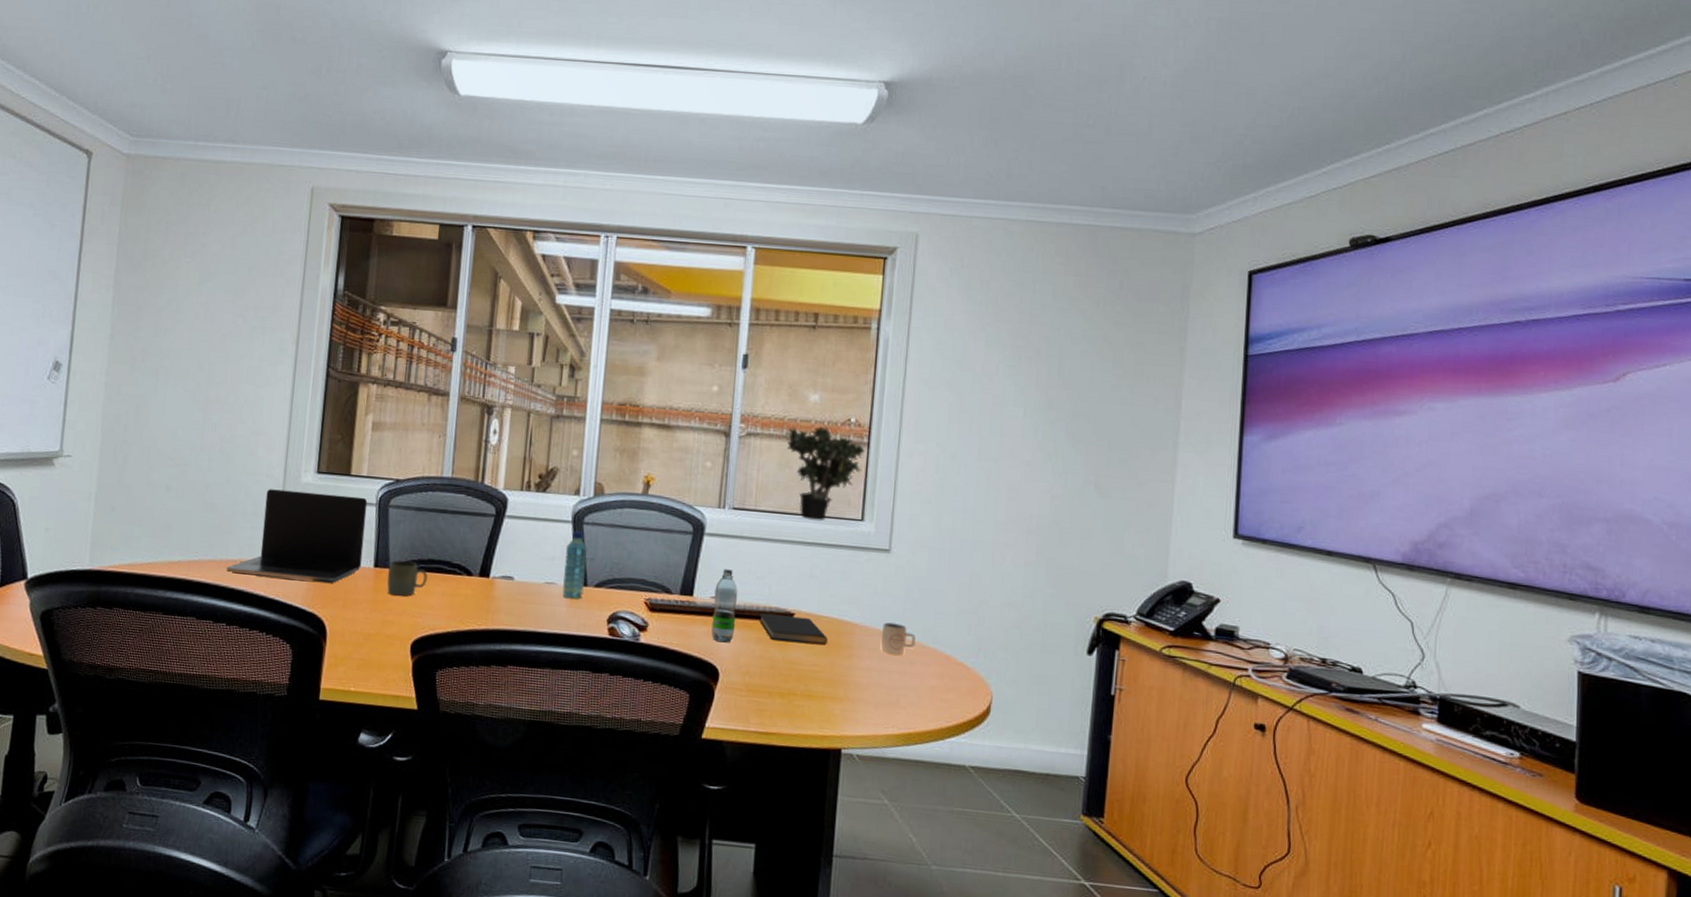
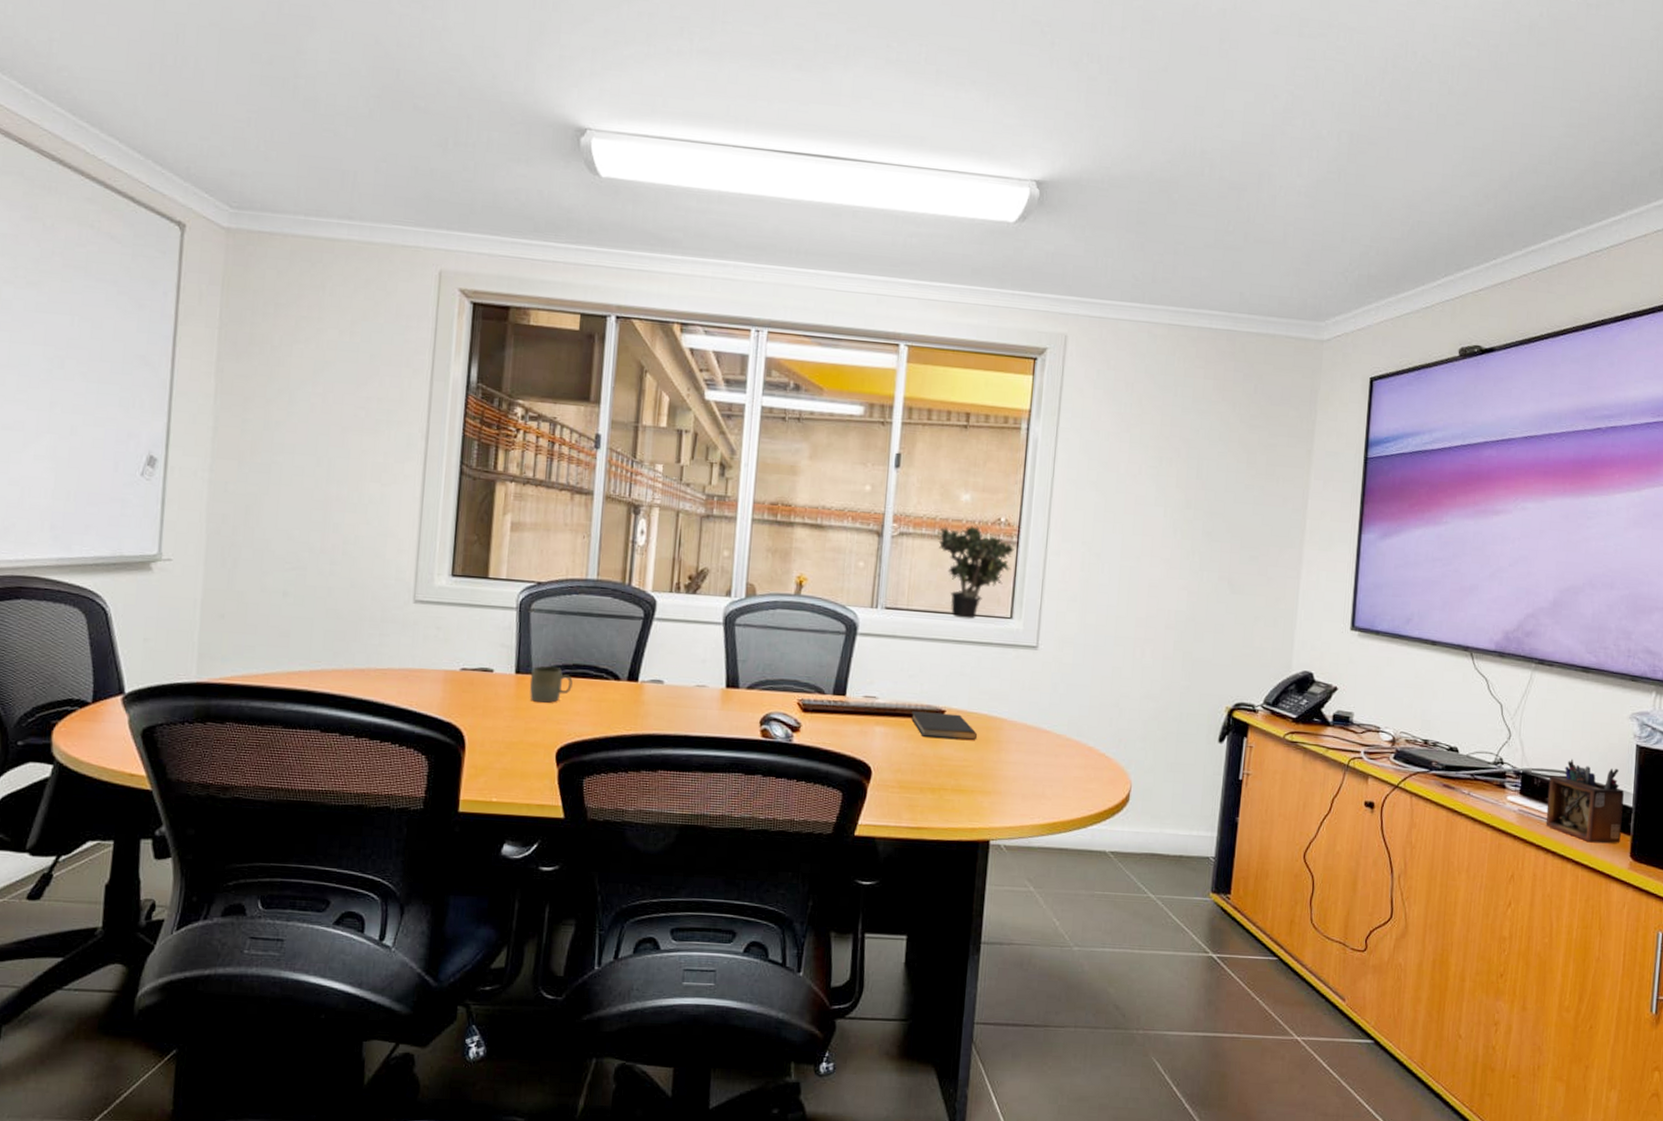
laptop computer: present [226,489,368,583] -> none [353,593,507,691]
water bottle: present [562,530,587,600] -> none [714,632,739,702]
bottle: present [711,569,738,643] -> none [864,668,891,741]
mug: present [881,622,916,657] -> none [1028,717,1061,750]
desk organizer: none [1470,684,1565,782] -> present [1545,758,1624,844]

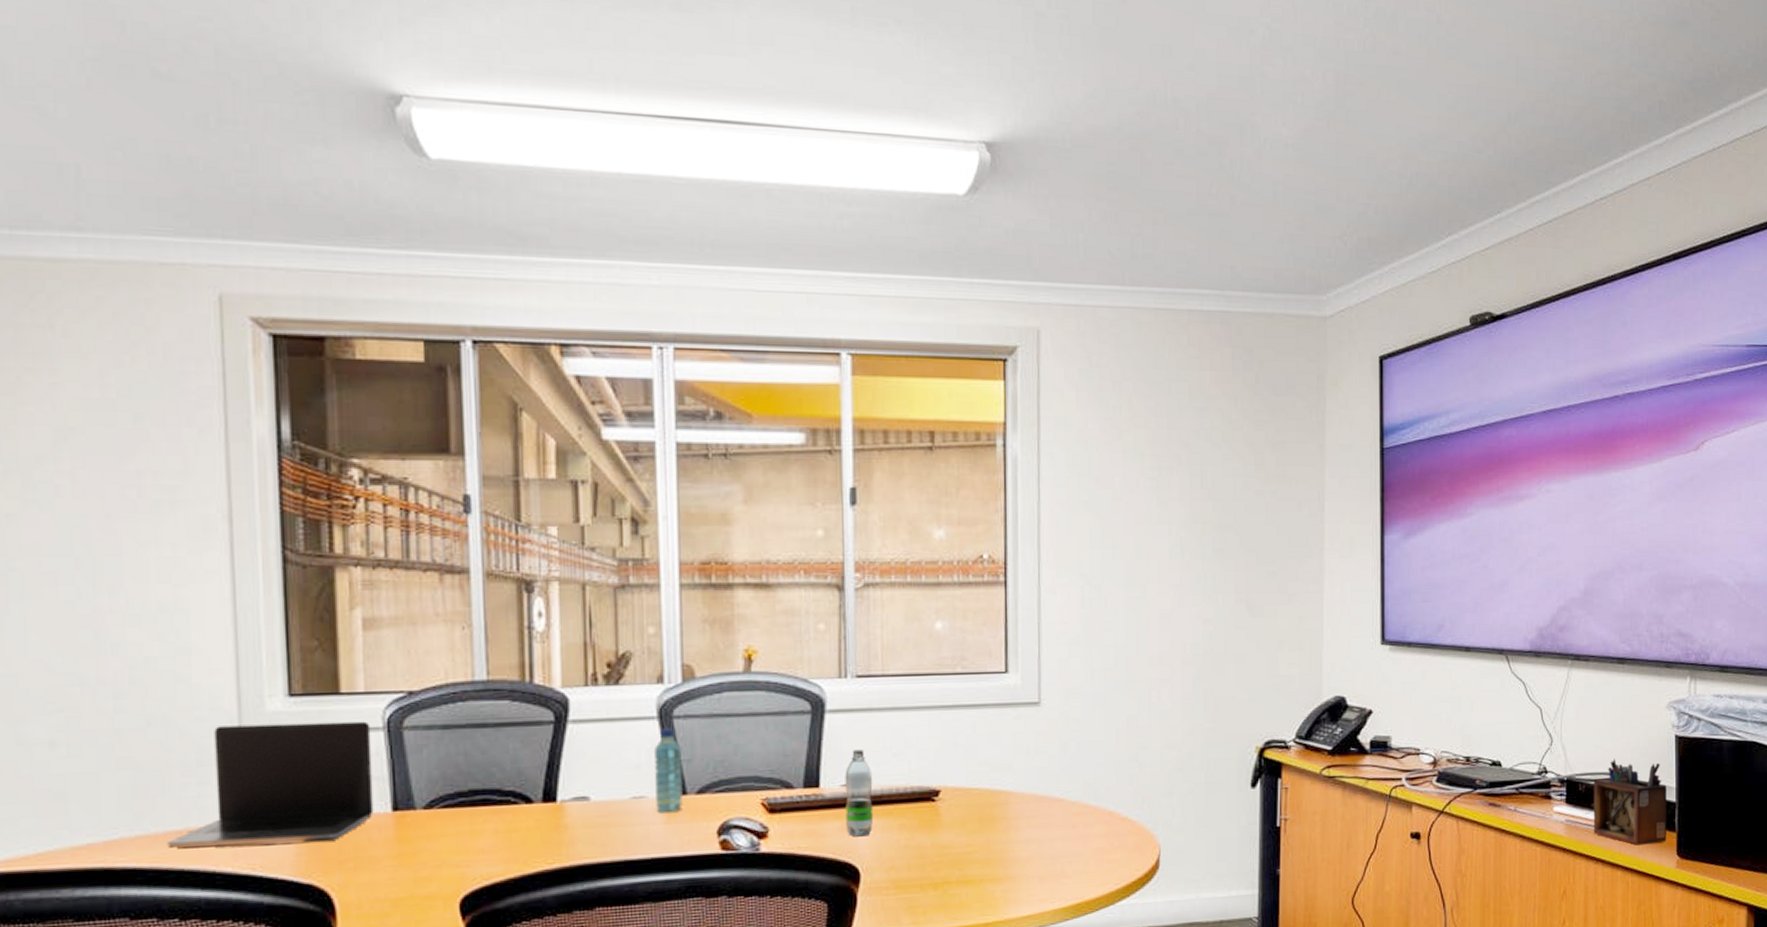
laptop computer: none [353,593,507,691] -> present [167,721,374,849]
mug: present [529,665,573,703] -> none [413,795,471,844]
water bottle: none [714,632,739,702] -> present [654,727,683,814]
bottle: none [864,668,891,741] -> present [845,749,874,837]
hardcover book: present [911,711,978,740] -> none [901,793,981,824]
potted plant: present [936,526,1014,620] -> none [908,567,1002,680]

